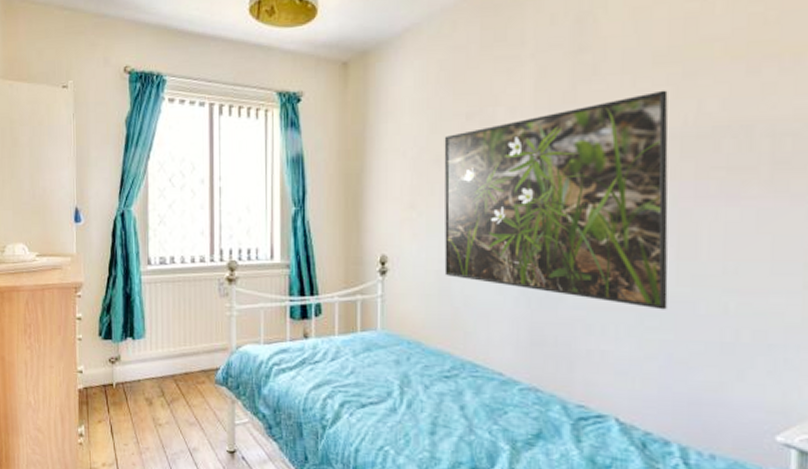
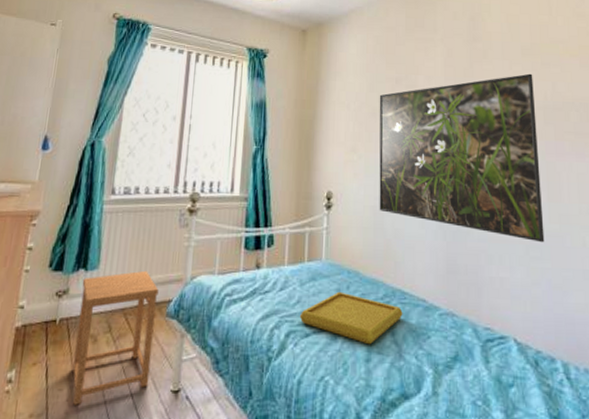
side table: none [131,339,205,459] -> present [73,270,159,405]
serving tray: none [354,362,474,418] -> present [299,291,403,345]

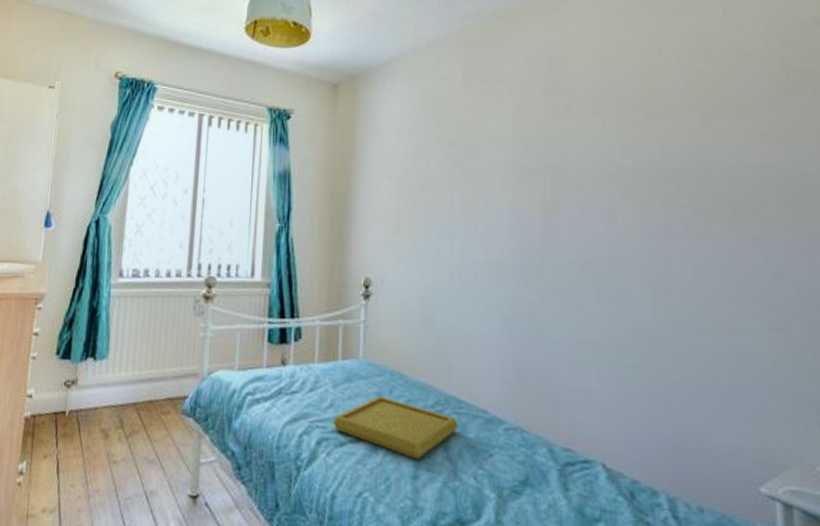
side table: present [73,270,159,405] -> none [84,362,173,504]
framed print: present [379,73,545,243] -> none [428,132,646,348]

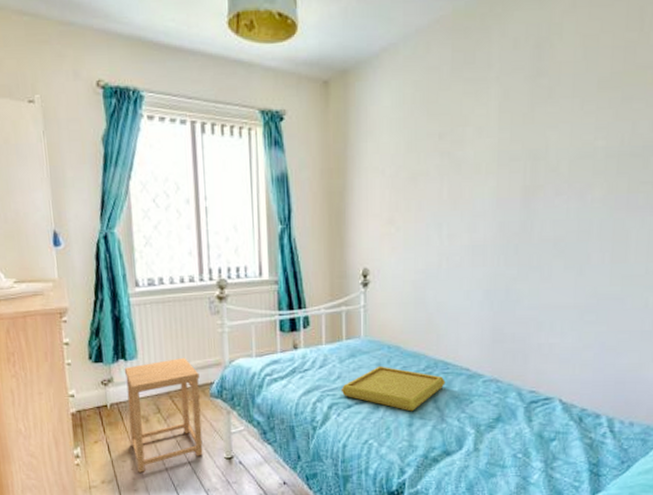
side table: none [84,362,173,504] -> present [124,357,203,473]

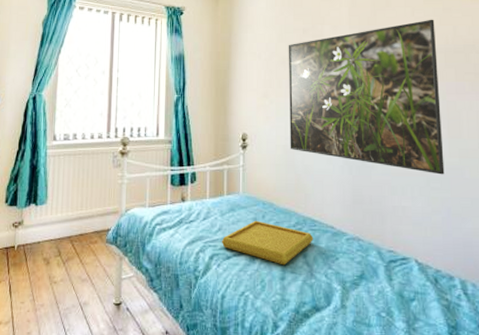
side table: present [124,357,203,473] -> none [31,204,99,315]
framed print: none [419,113,609,306] -> present [288,19,445,175]

